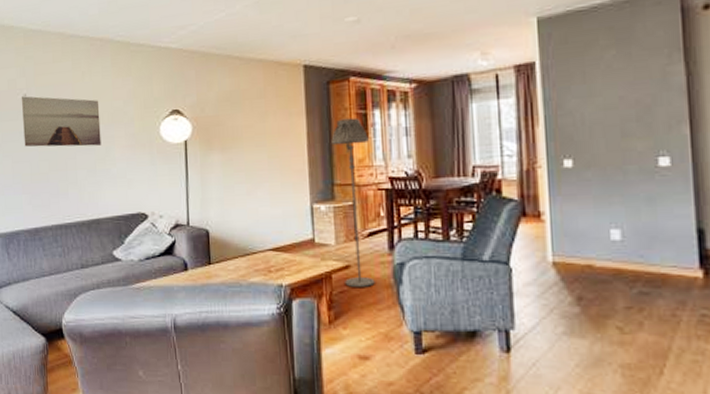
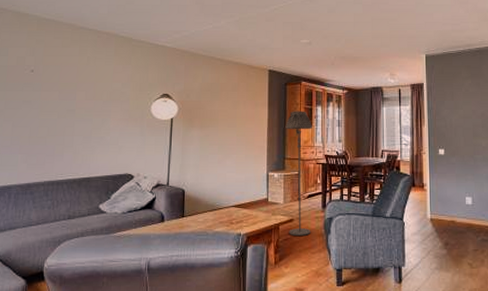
wall art: present [21,96,101,147] -> none [26,72,100,117]

